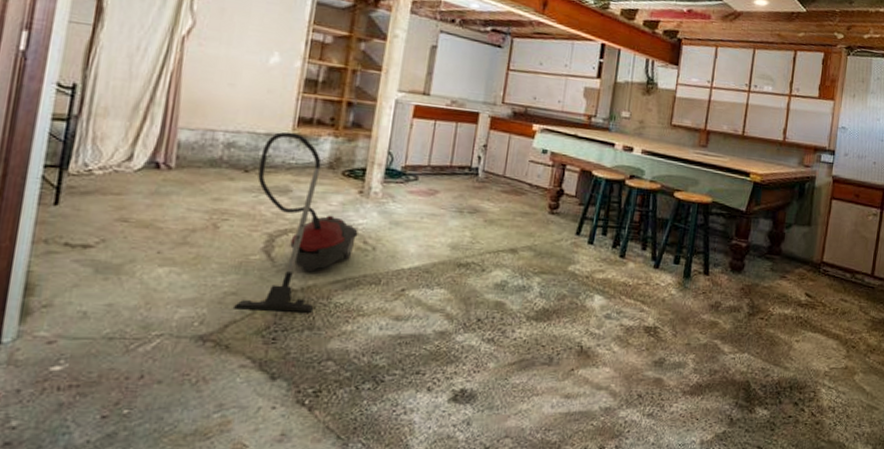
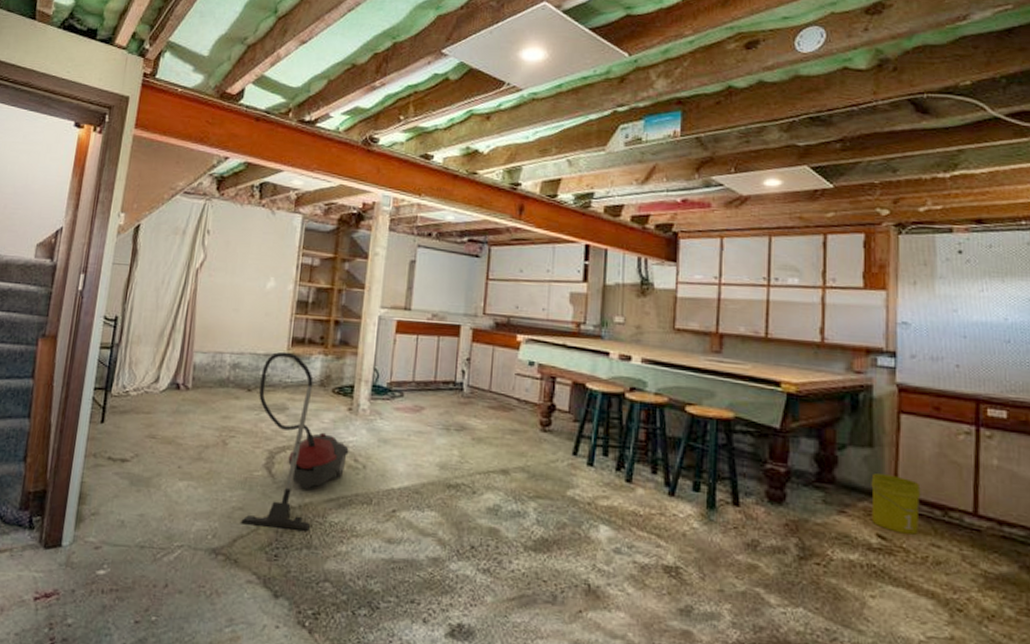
bucket: none [803,246,840,293] -> present [871,473,921,535]

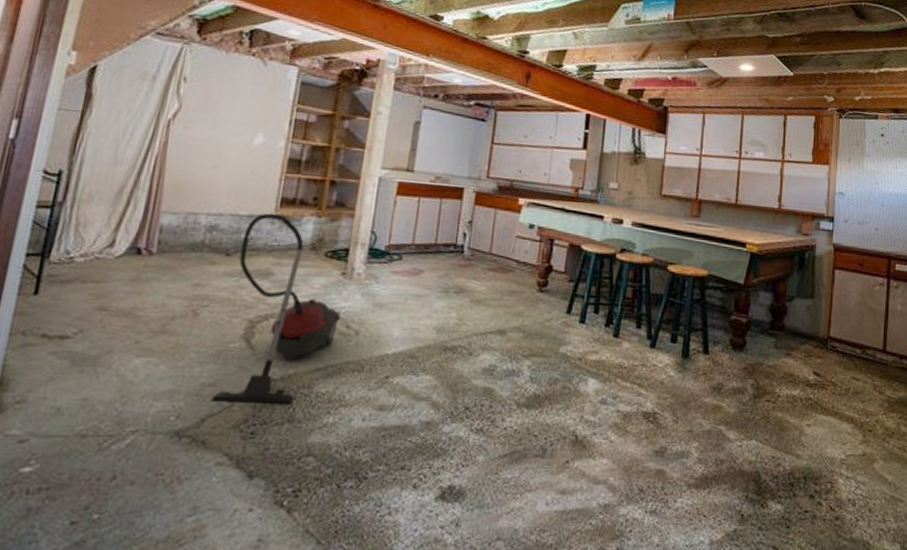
bucket: present [871,473,921,535] -> none [810,320,847,371]

